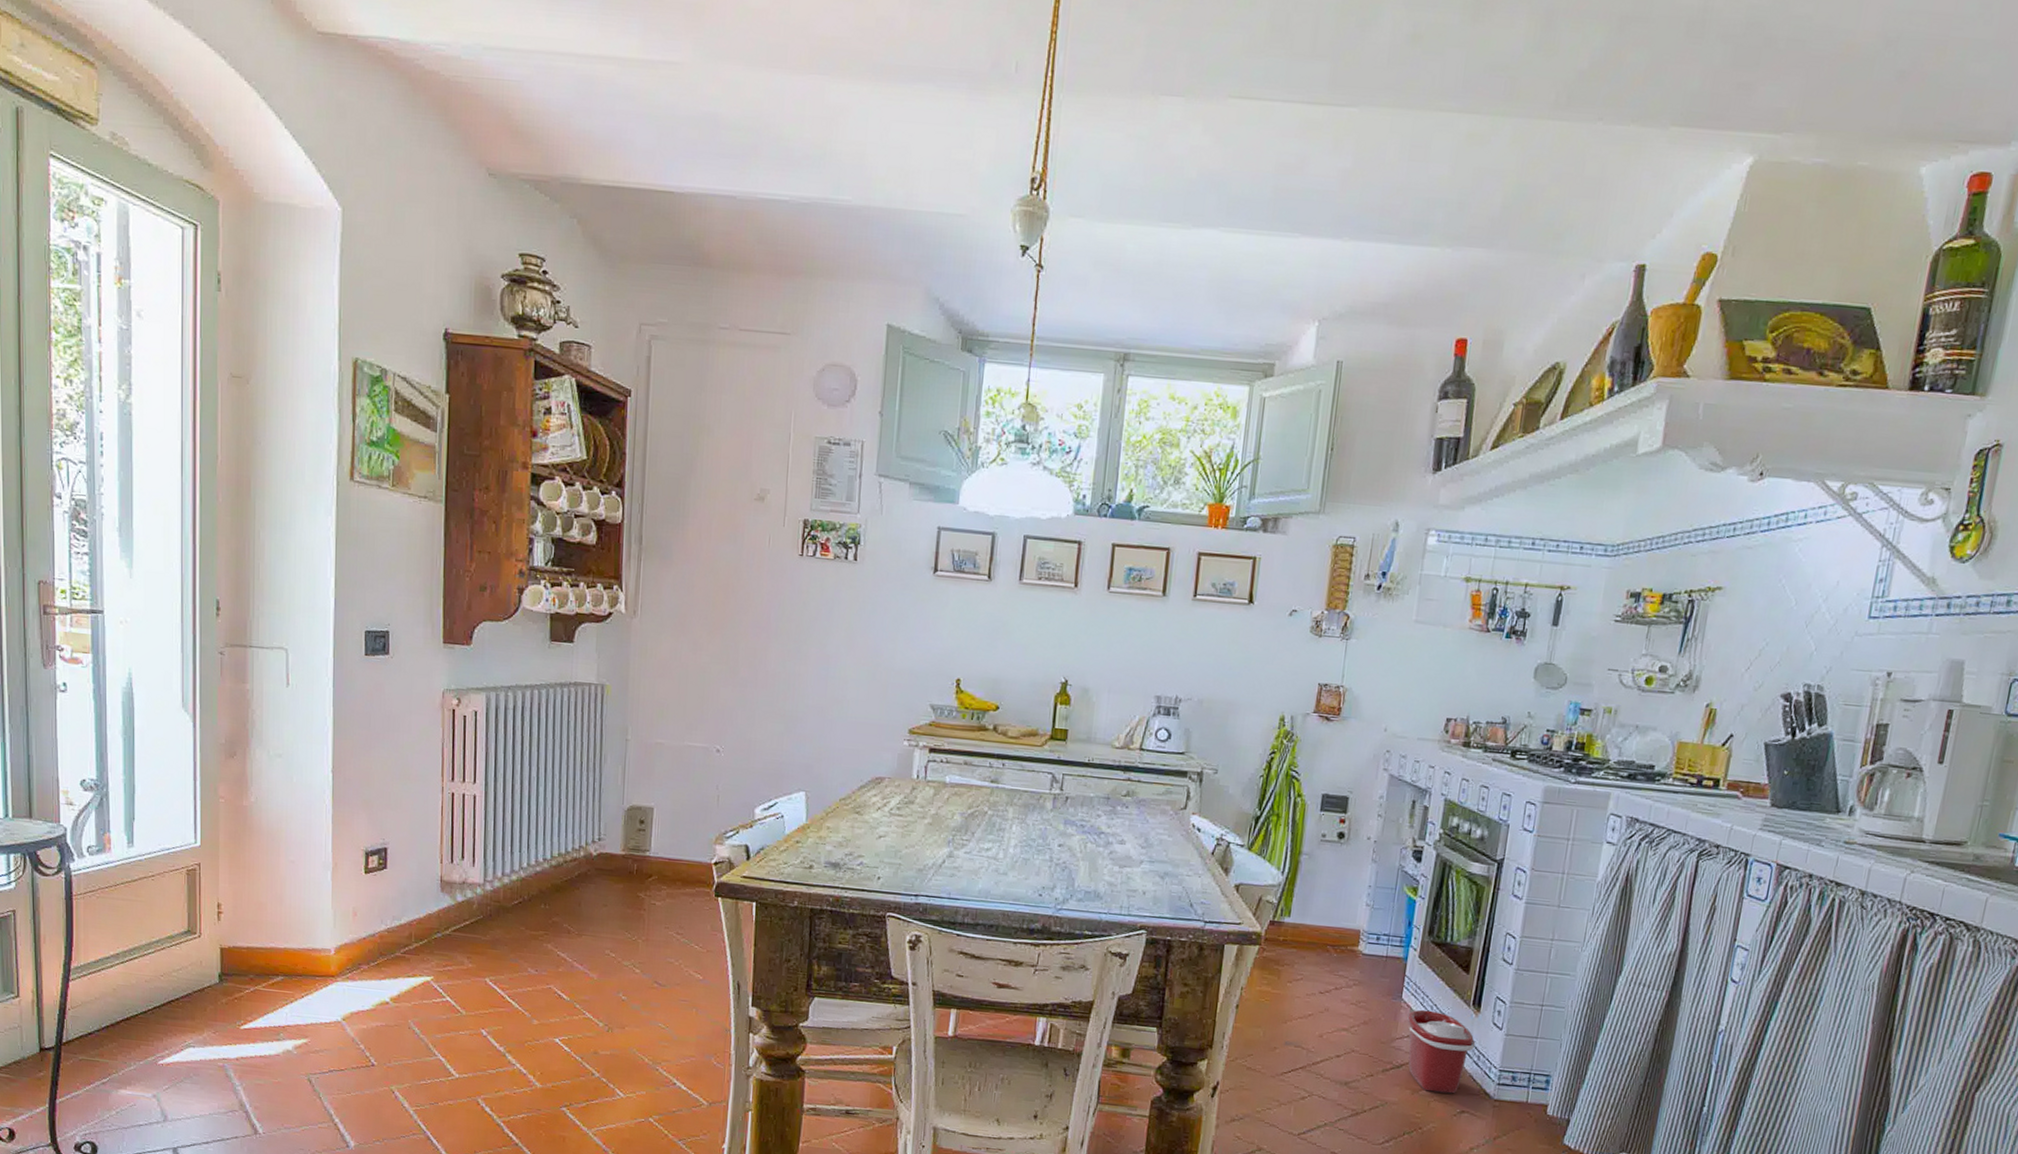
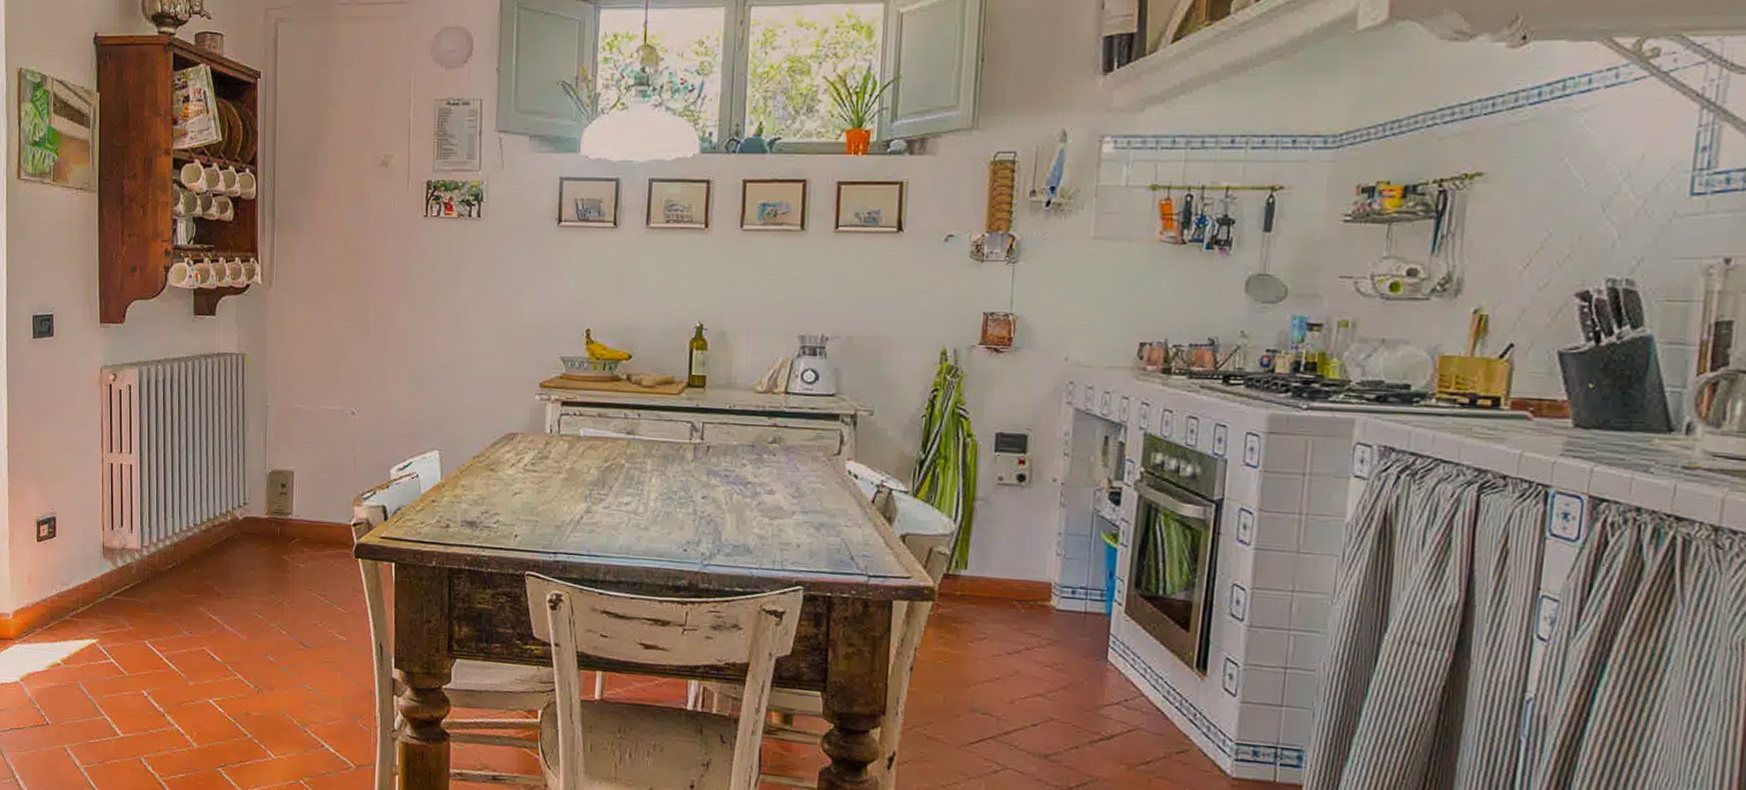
bucket: present [1407,1009,1476,1094] -> none [1116,672,1204,771]

